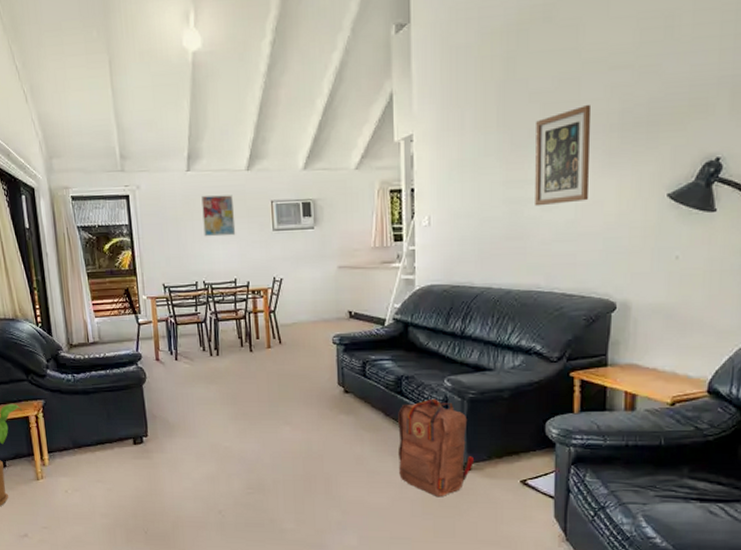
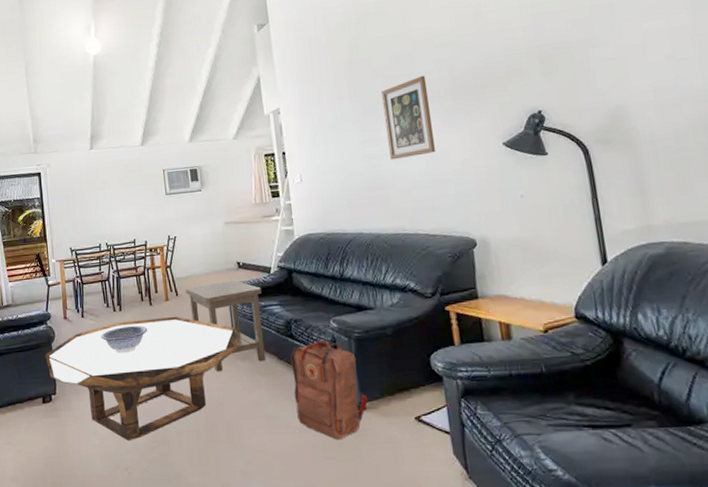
coffee table: none [135,366,344,487] -> present [45,317,239,442]
decorative bowl: none [195,371,247,400] -> present [100,325,148,354]
wall art: present [201,195,236,237] -> none [103,167,134,204]
side table: none [290,331,373,425] -> present [186,280,266,372]

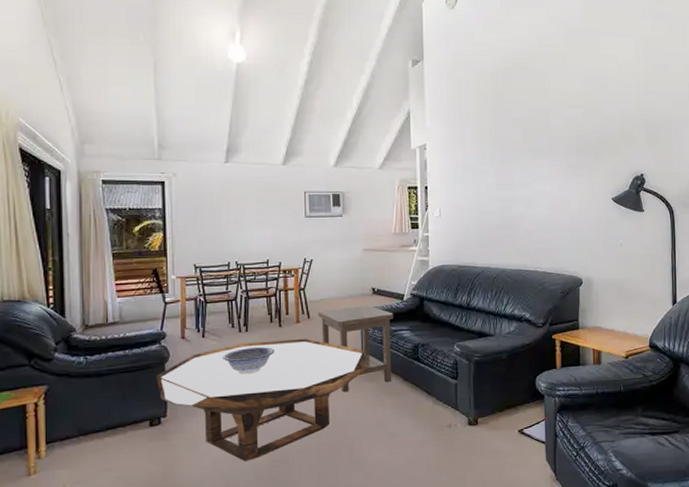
backpack: present [290,339,367,440] -> none [415,362,480,453]
wall art: present [381,75,435,160] -> none [519,131,558,204]

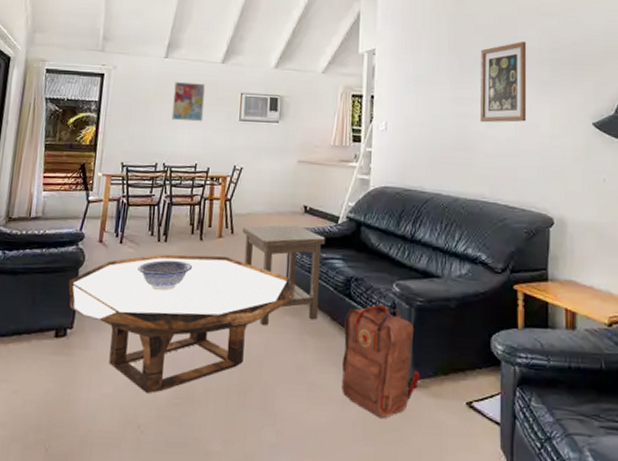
wall art: none [238,184,270,222] -> present [171,81,206,122]
backpack: none [415,362,480,453] -> present [341,303,419,419]
wall art: none [519,131,558,204] -> present [480,41,527,123]

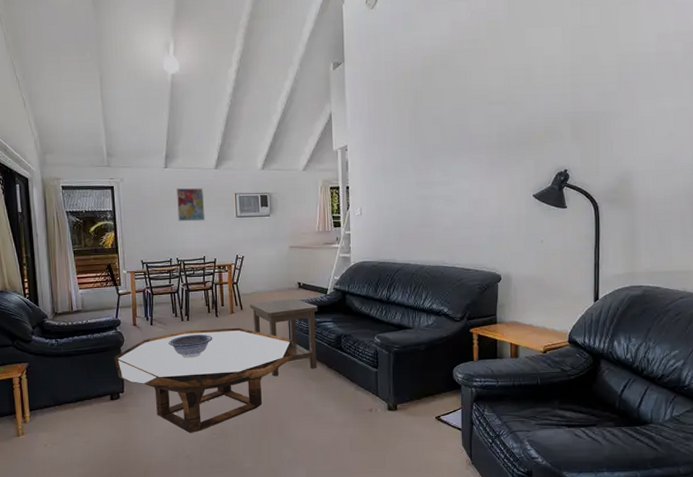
backpack: present [341,303,419,419] -> none [338,352,399,434]
wall art: present [480,41,527,123] -> none [439,128,478,202]

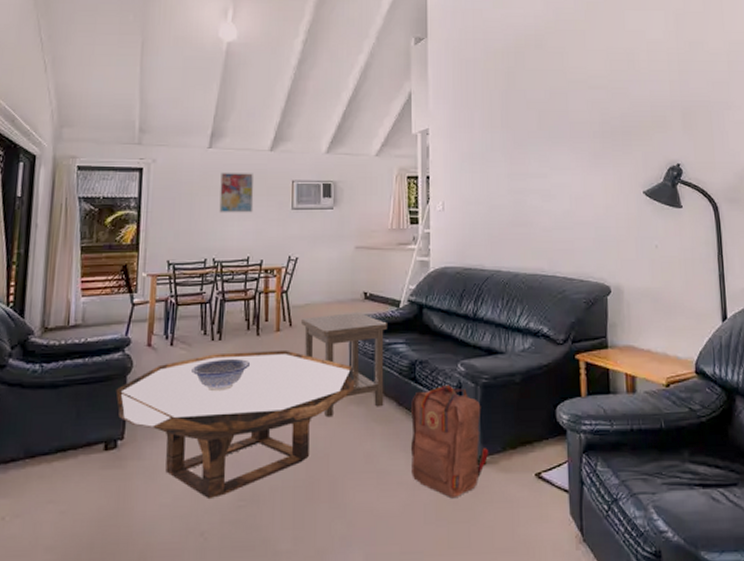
backpack: none [338,352,399,434] -> present [410,384,488,499]

